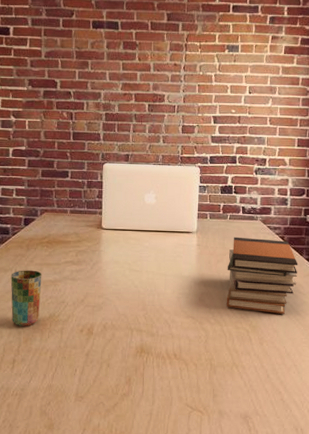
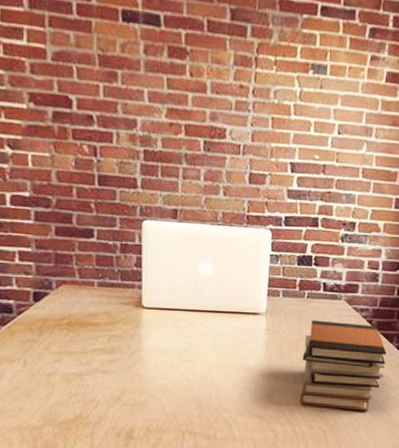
cup: present [10,270,42,326] -> none [19,360,63,431]

